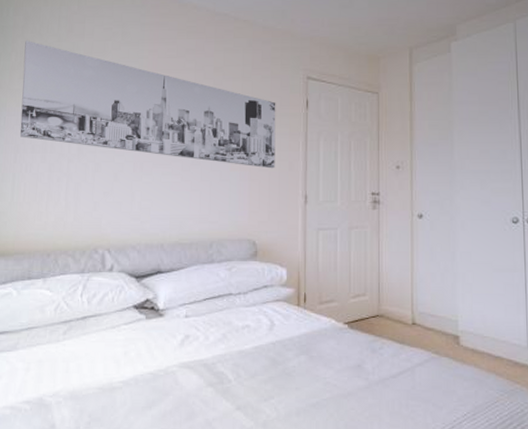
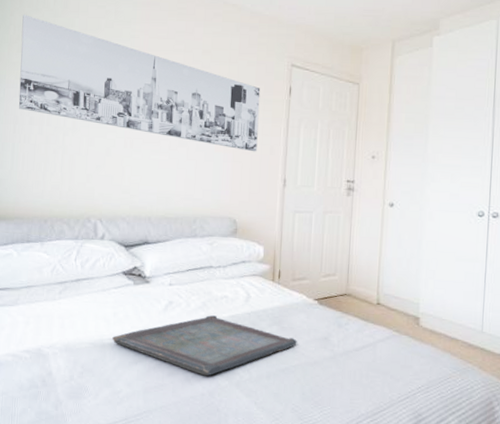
serving tray: none [123,348,328,417] -> present [112,315,297,376]

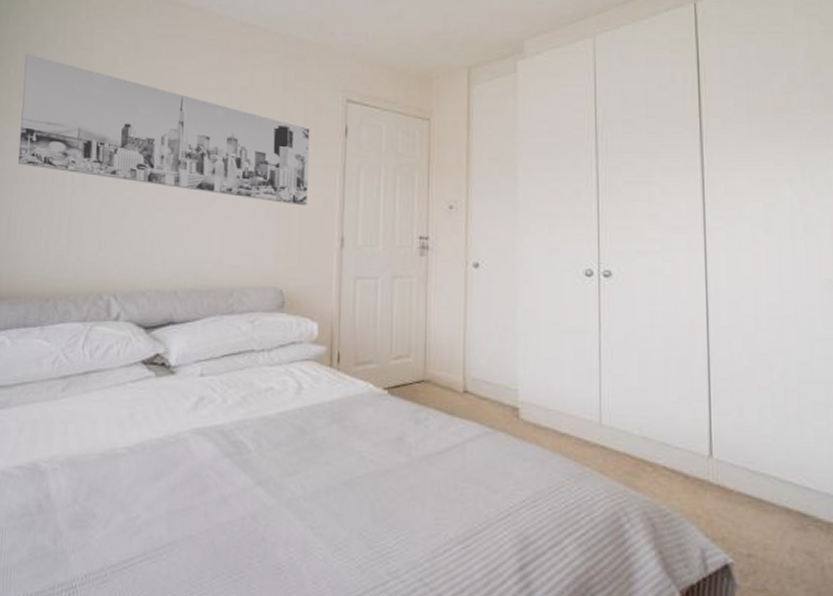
serving tray: present [112,315,297,376] -> none [127,413,363,494]

